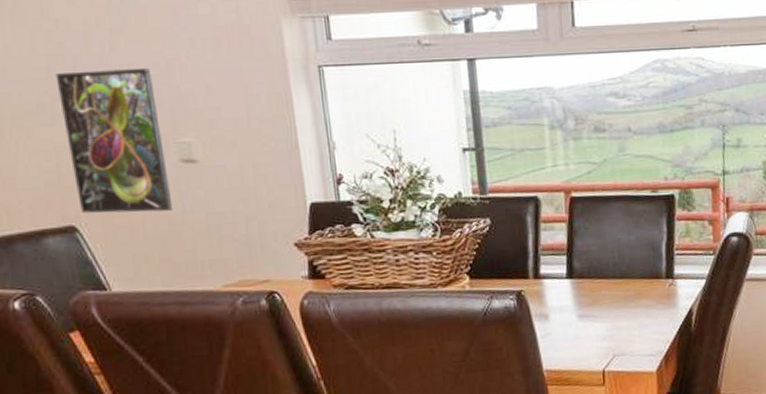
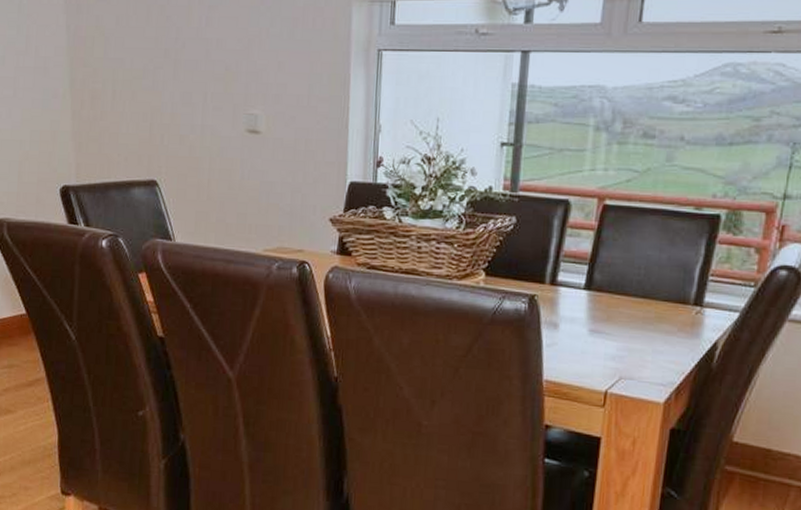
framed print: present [55,69,173,213] -> none [160,43,235,176]

